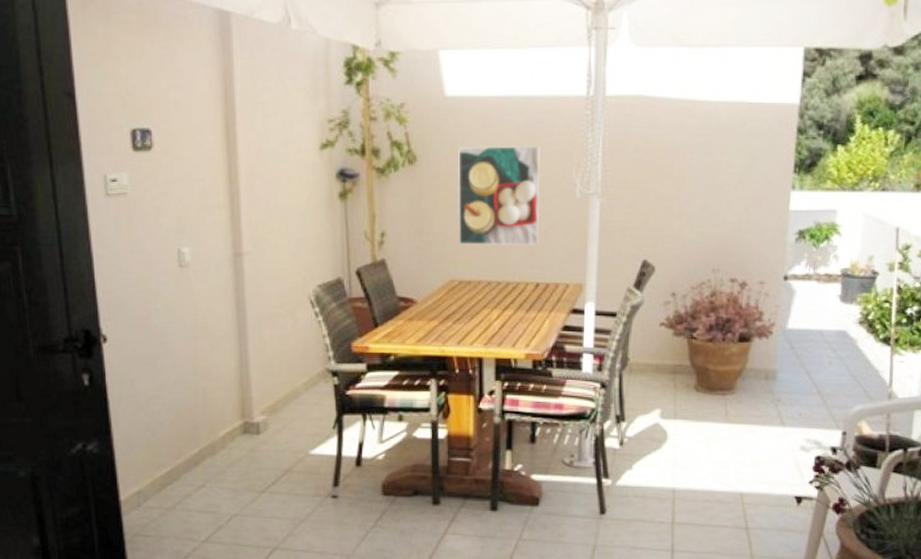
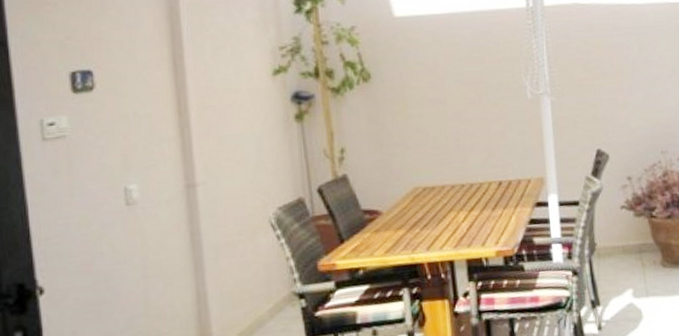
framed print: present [458,145,540,246] -> none [411,55,497,154]

